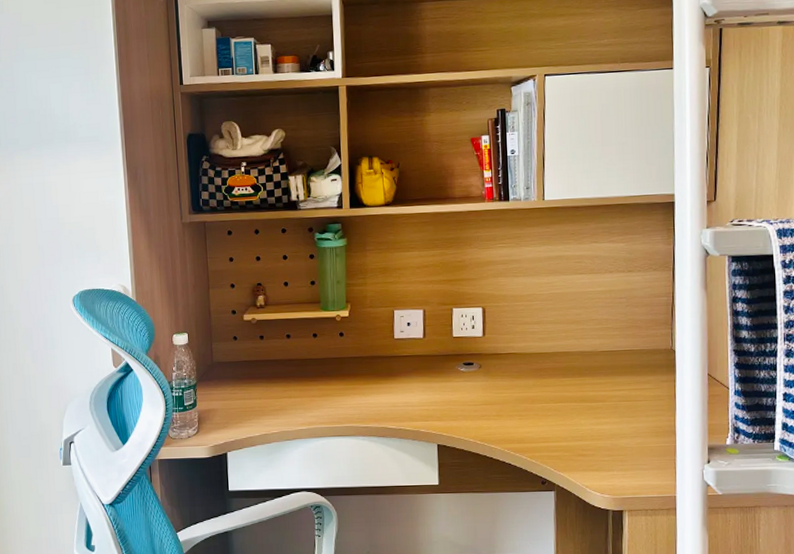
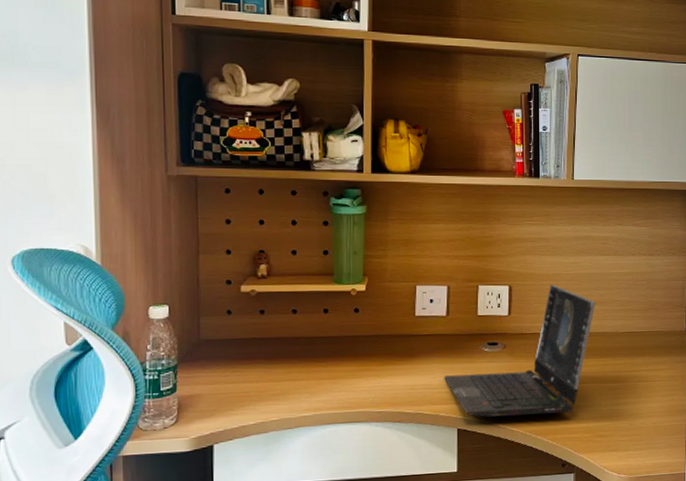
laptop computer: none [423,305,572,434] -> present [444,284,596,417]

